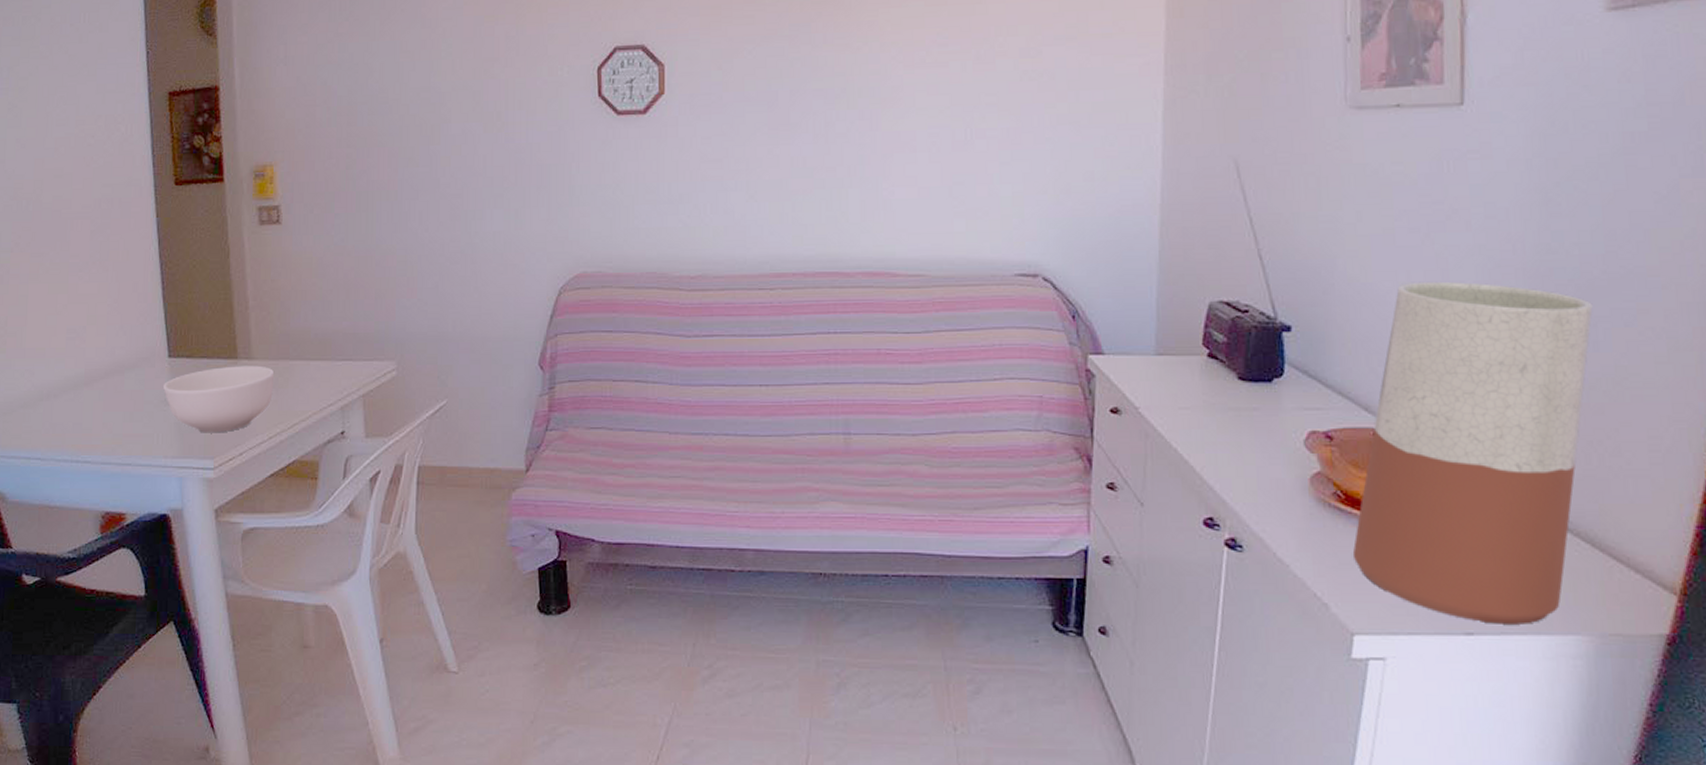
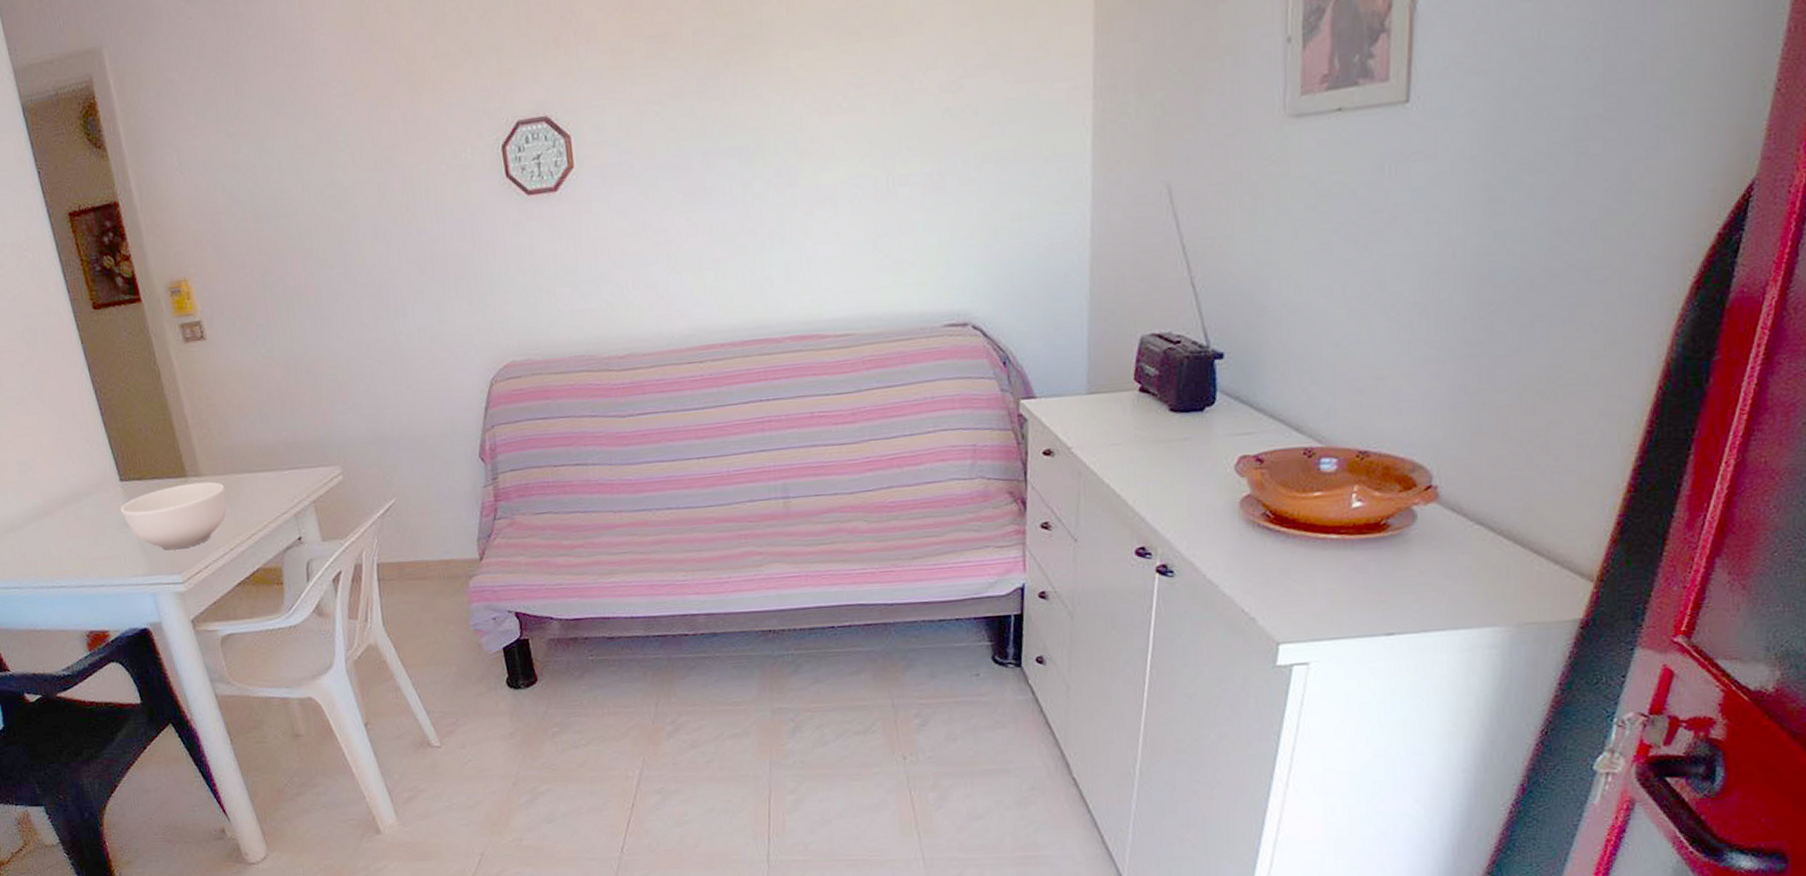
vase: present [1353,281,1593,624] -> none [1281,291,1531,623]

